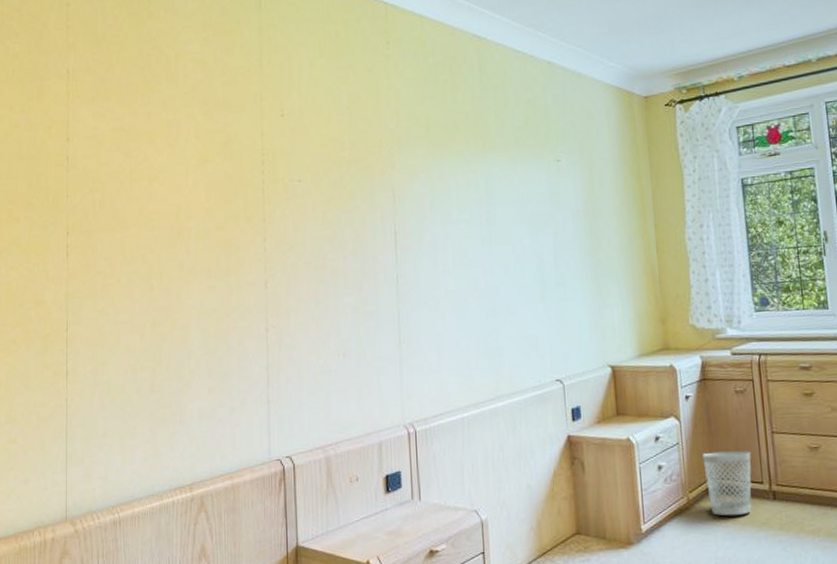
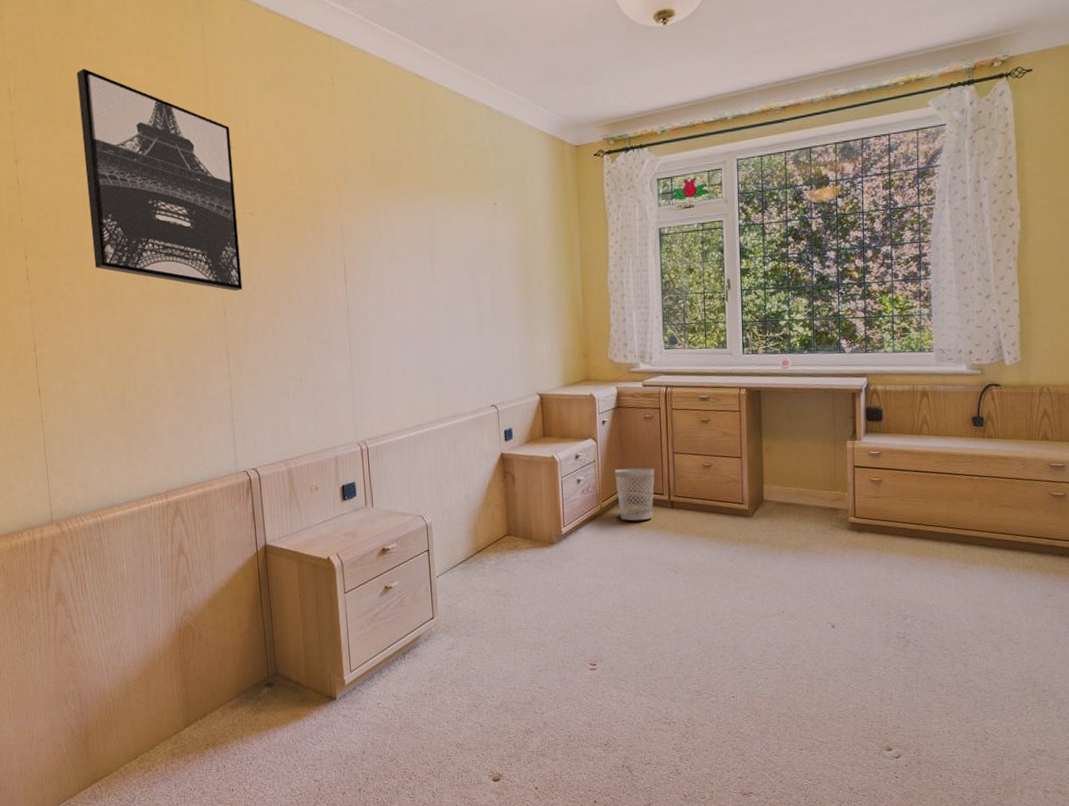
wall art: none [134,47,286,262] -> present [76,68,243,292]

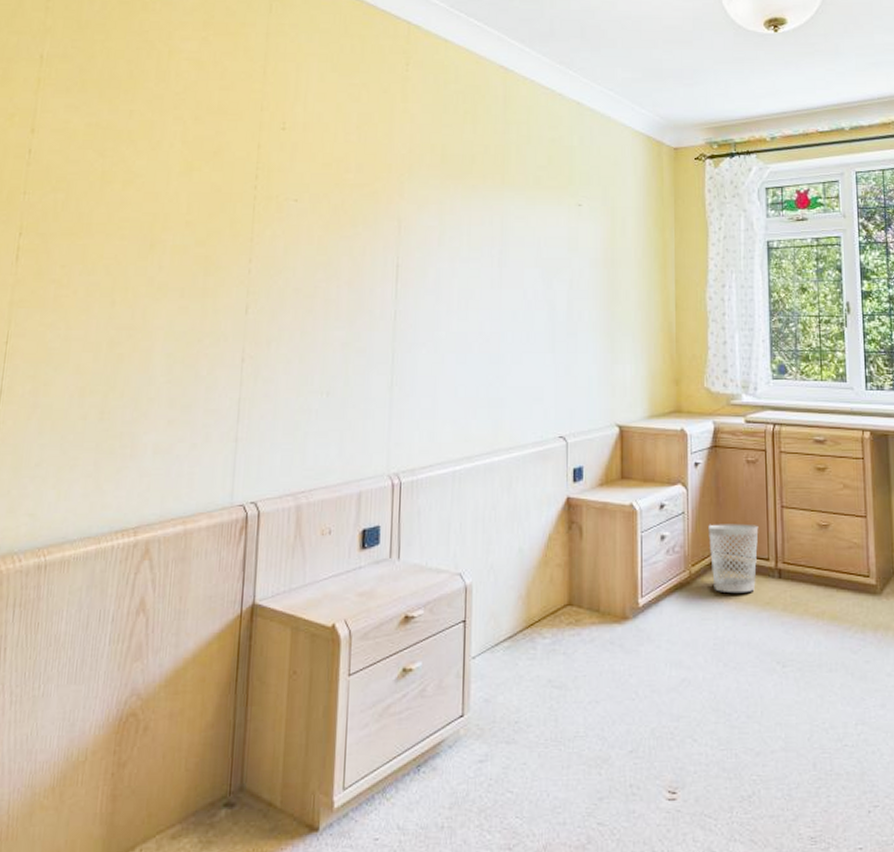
wall art: present [76,68,243,292] -> none [100,39,285,286]

